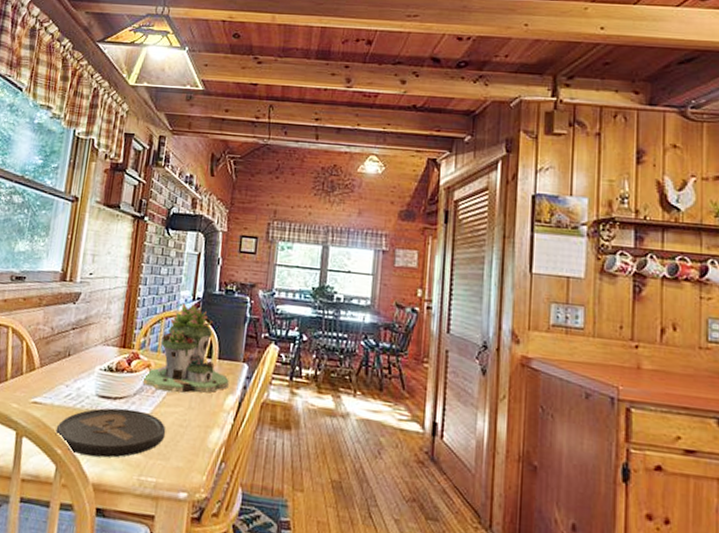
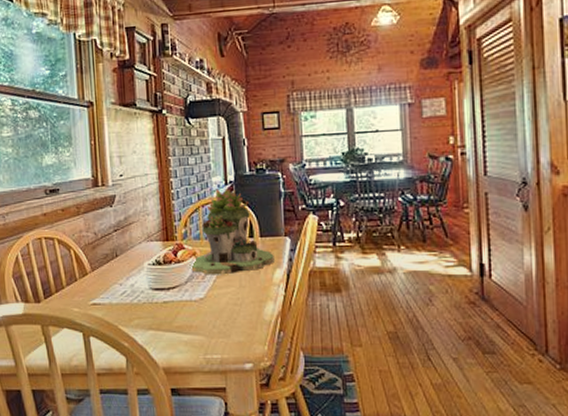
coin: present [55,408,166,458] -> none [119,296,223,344]

